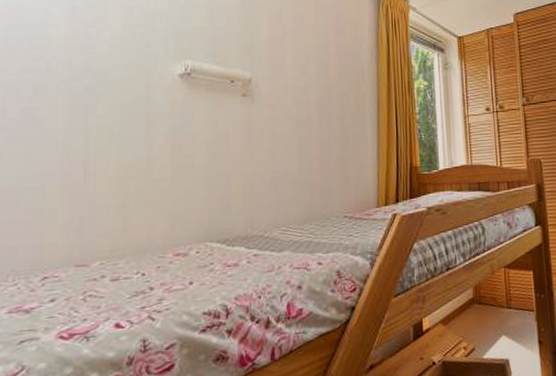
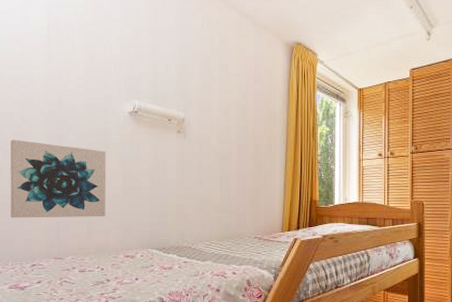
wall art: none [13,115,149,218] -> present [10,139,106,218]

